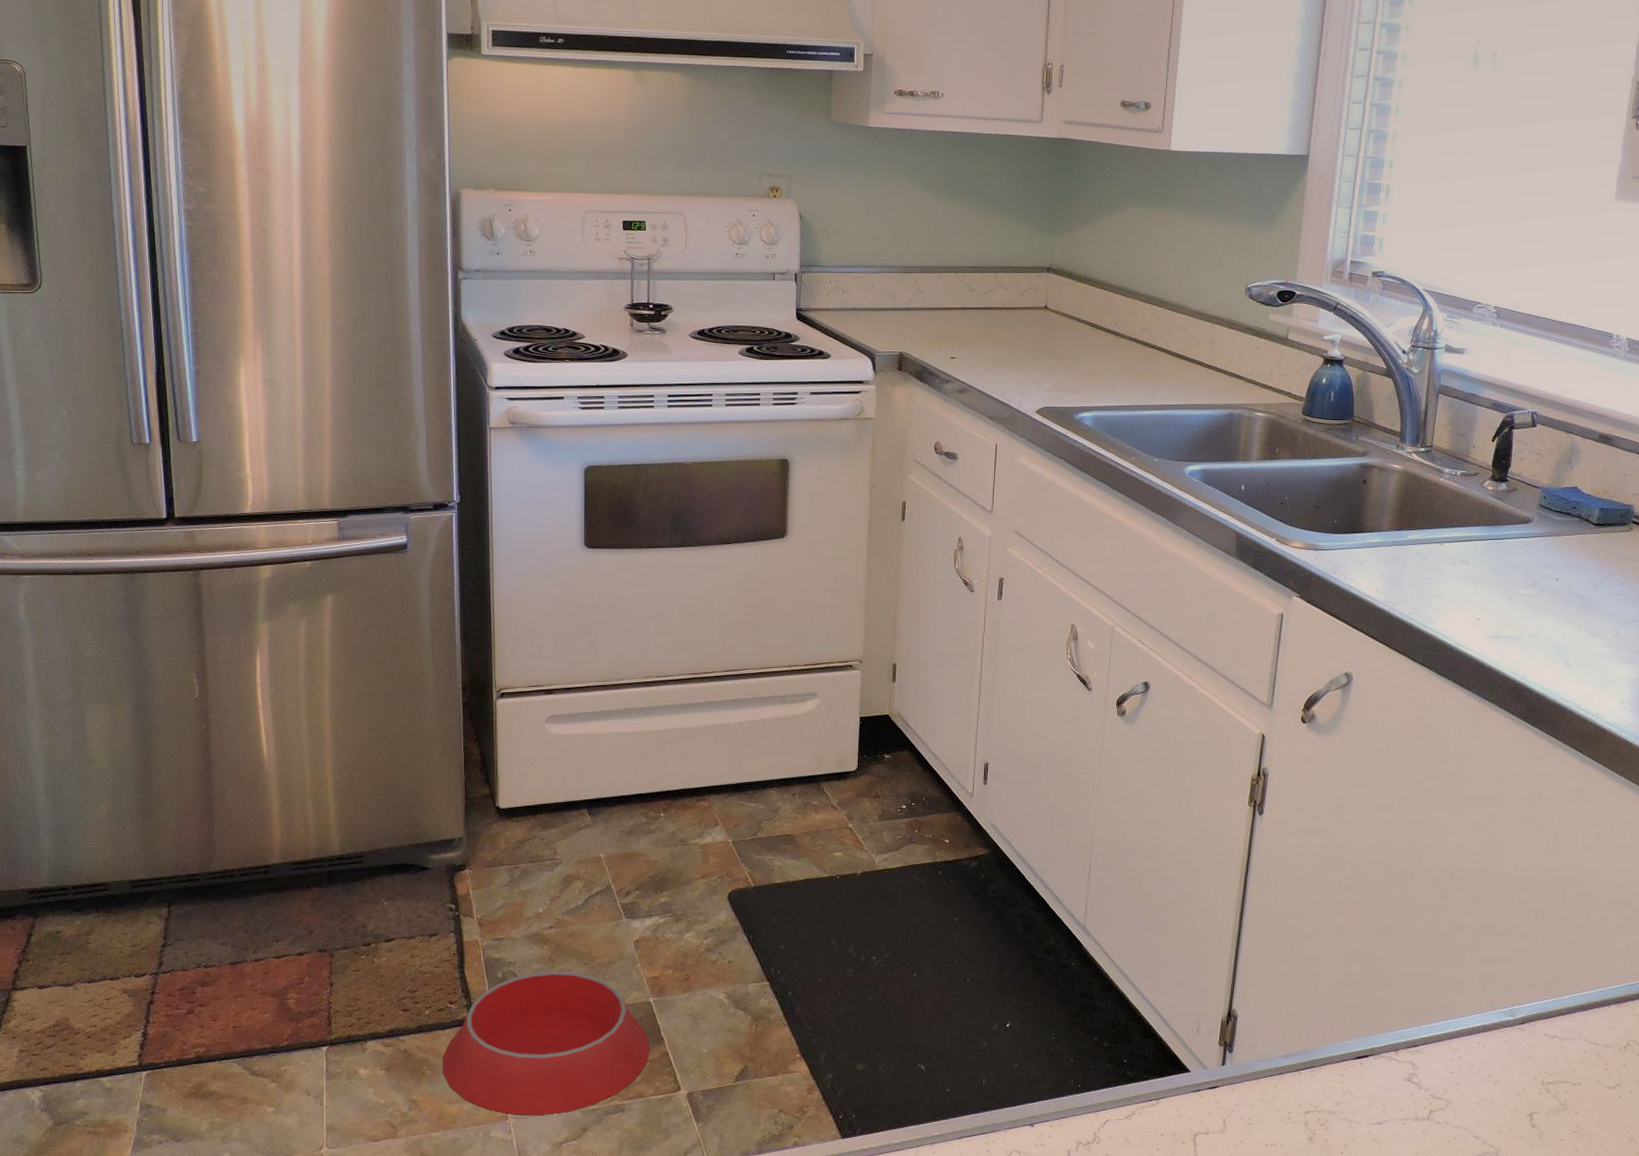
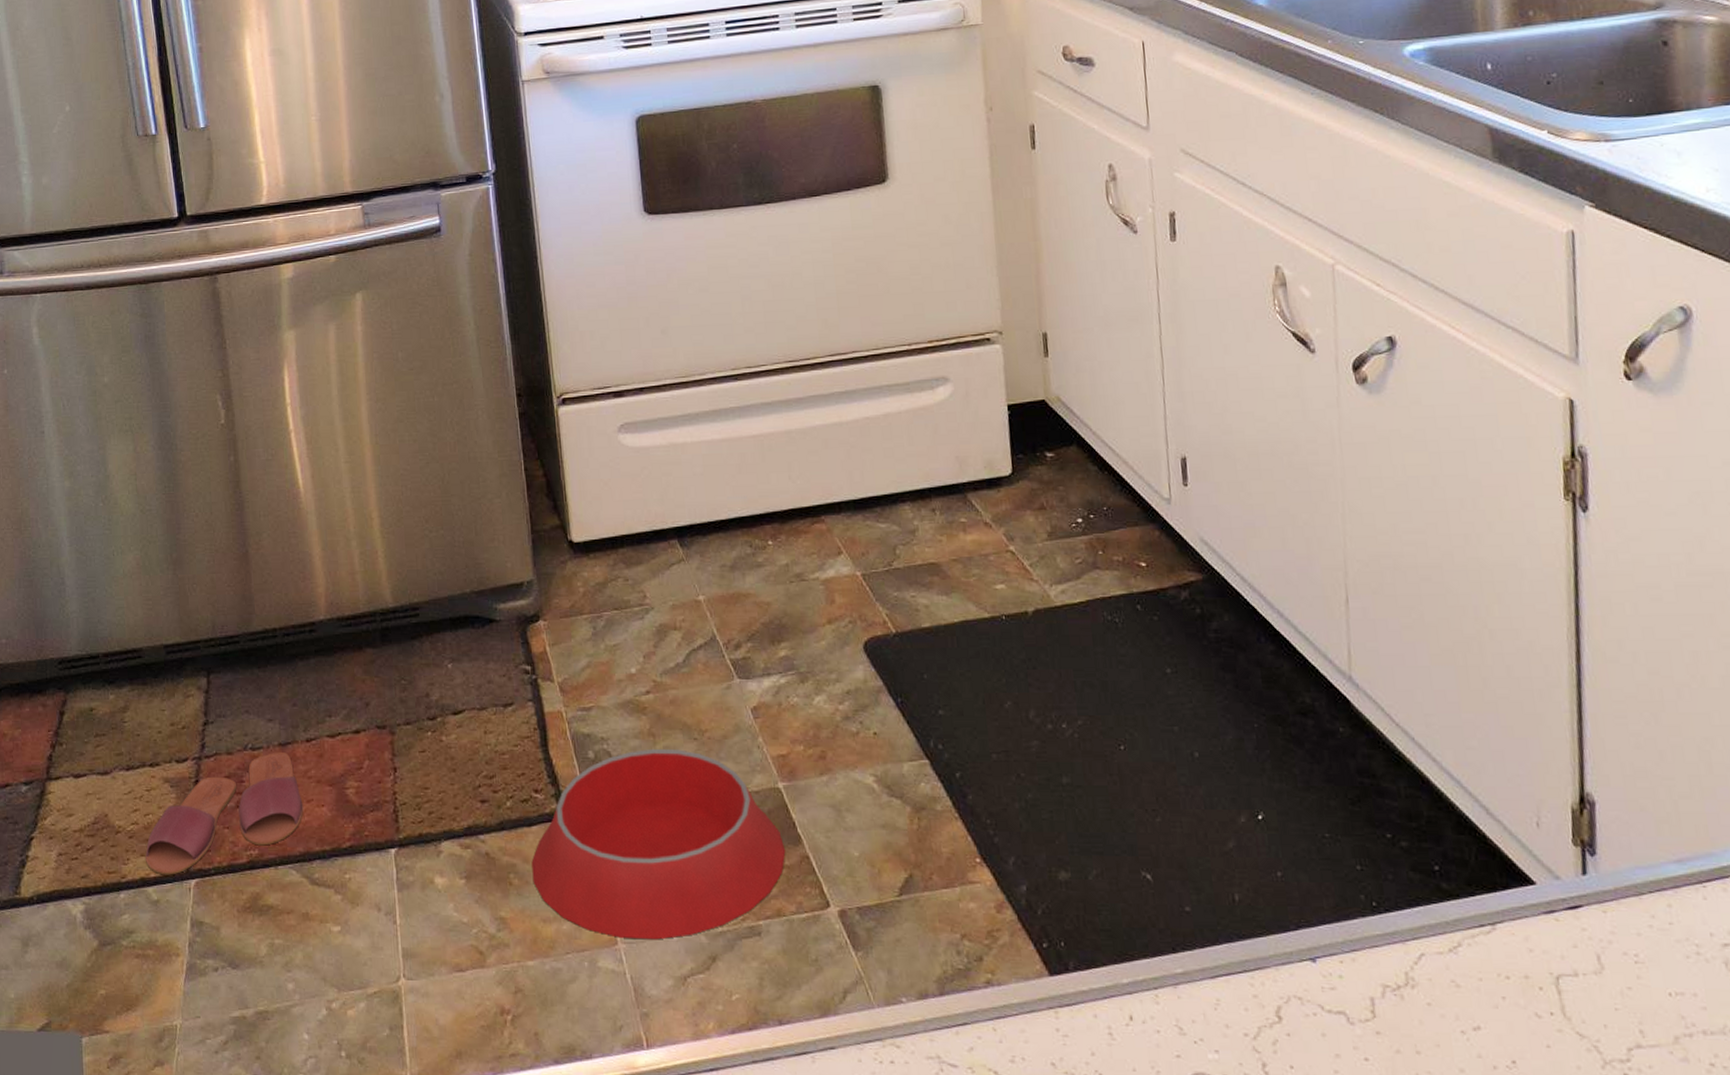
slippers: none [102,970,248,1068] -> present [145,753,303,875]

